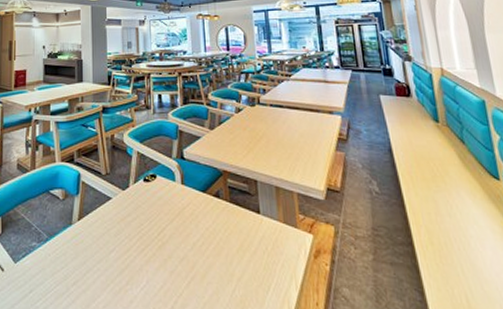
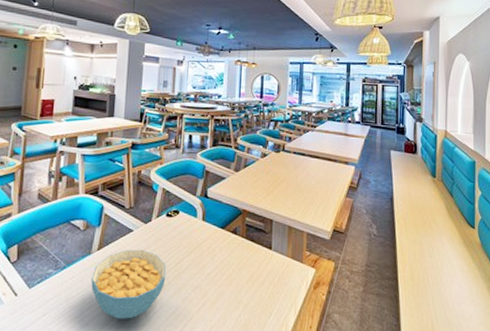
cereal bowl: none [74,218,150,296] -> present [91,249,167,319]

